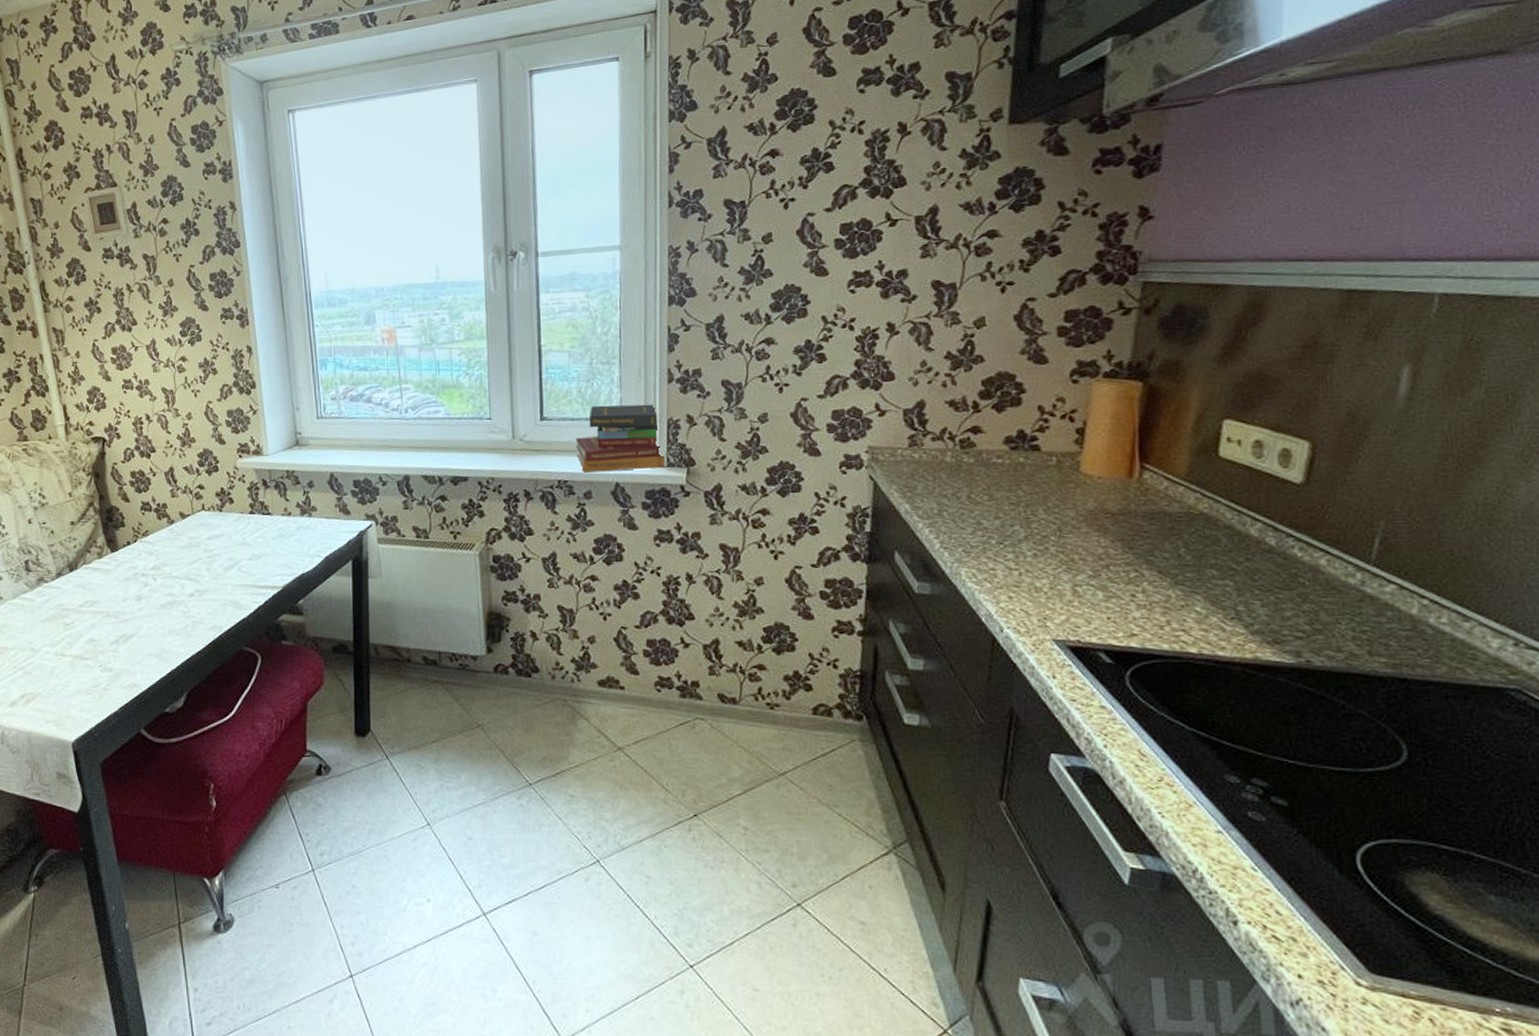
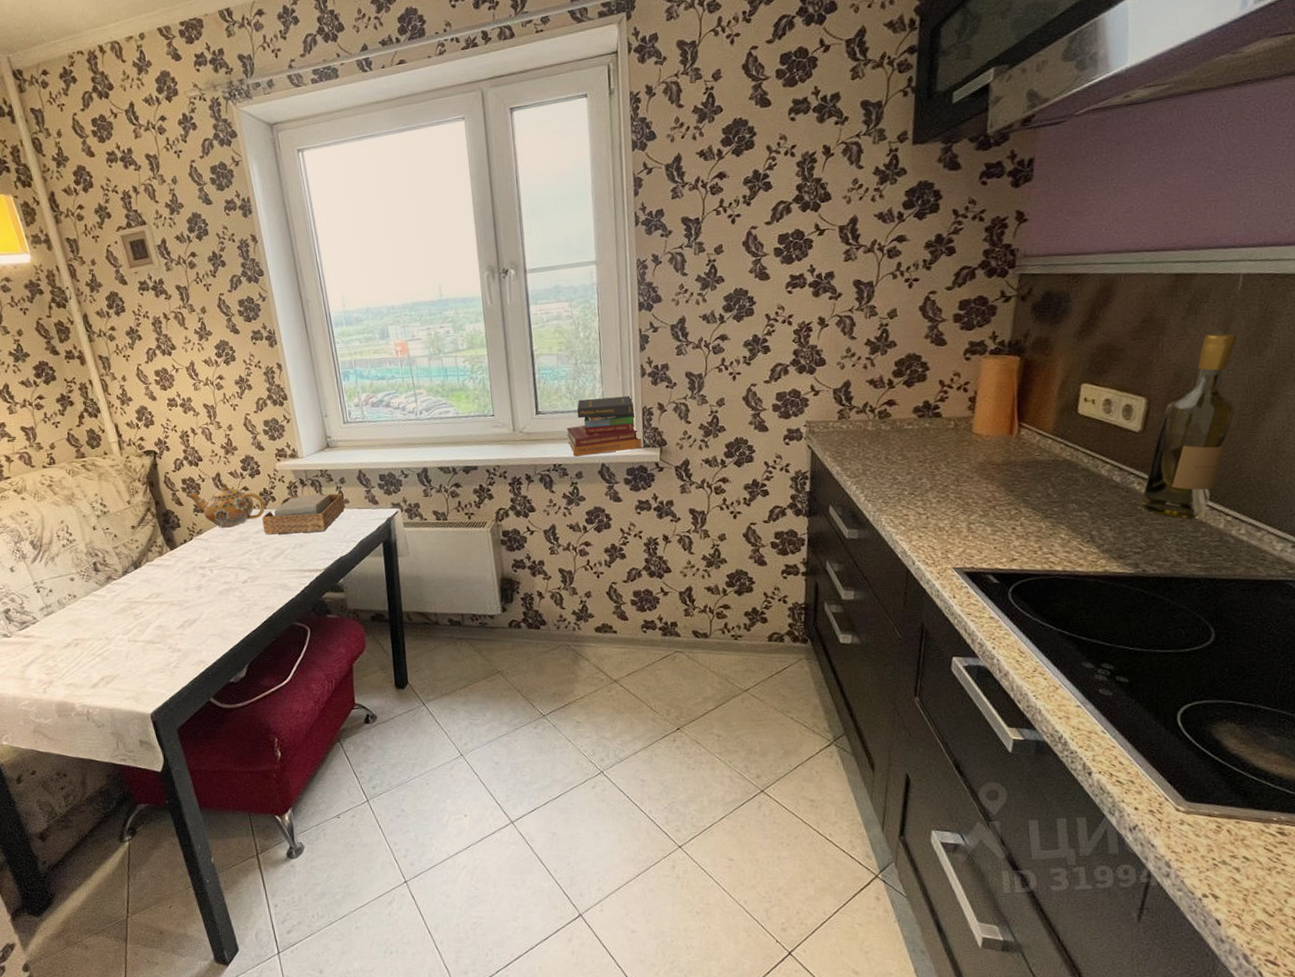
teapot: none [137,479,221,531] -> present [188,483,265,528]
napkin holder: none [216,498,311,543] -> present [262,493,345,535]
bottle: none [1303,365,1433,599] -> present [1141,333,1238,519]

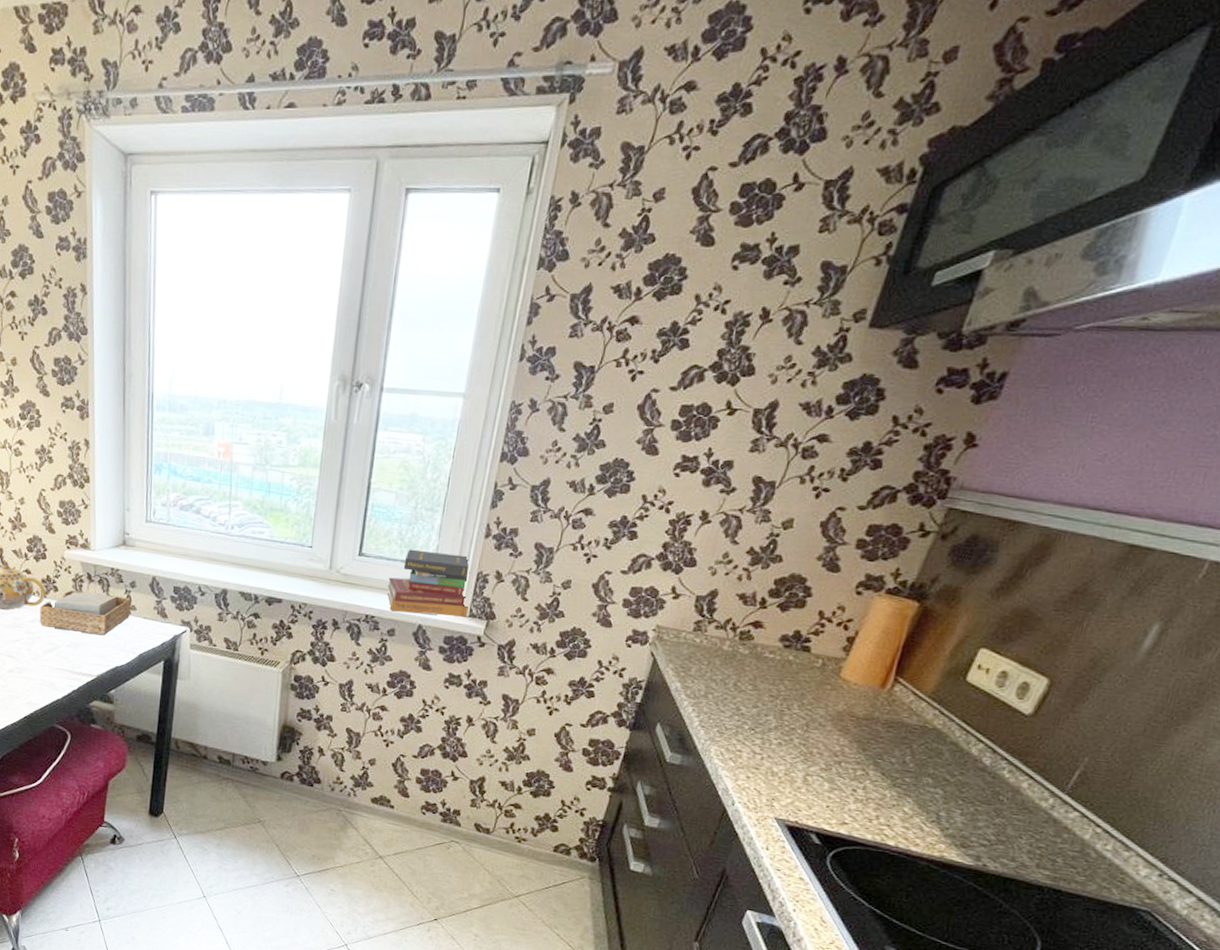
bottle: present [1141,333,1238,519] -> none [1004,621,1179,823]

